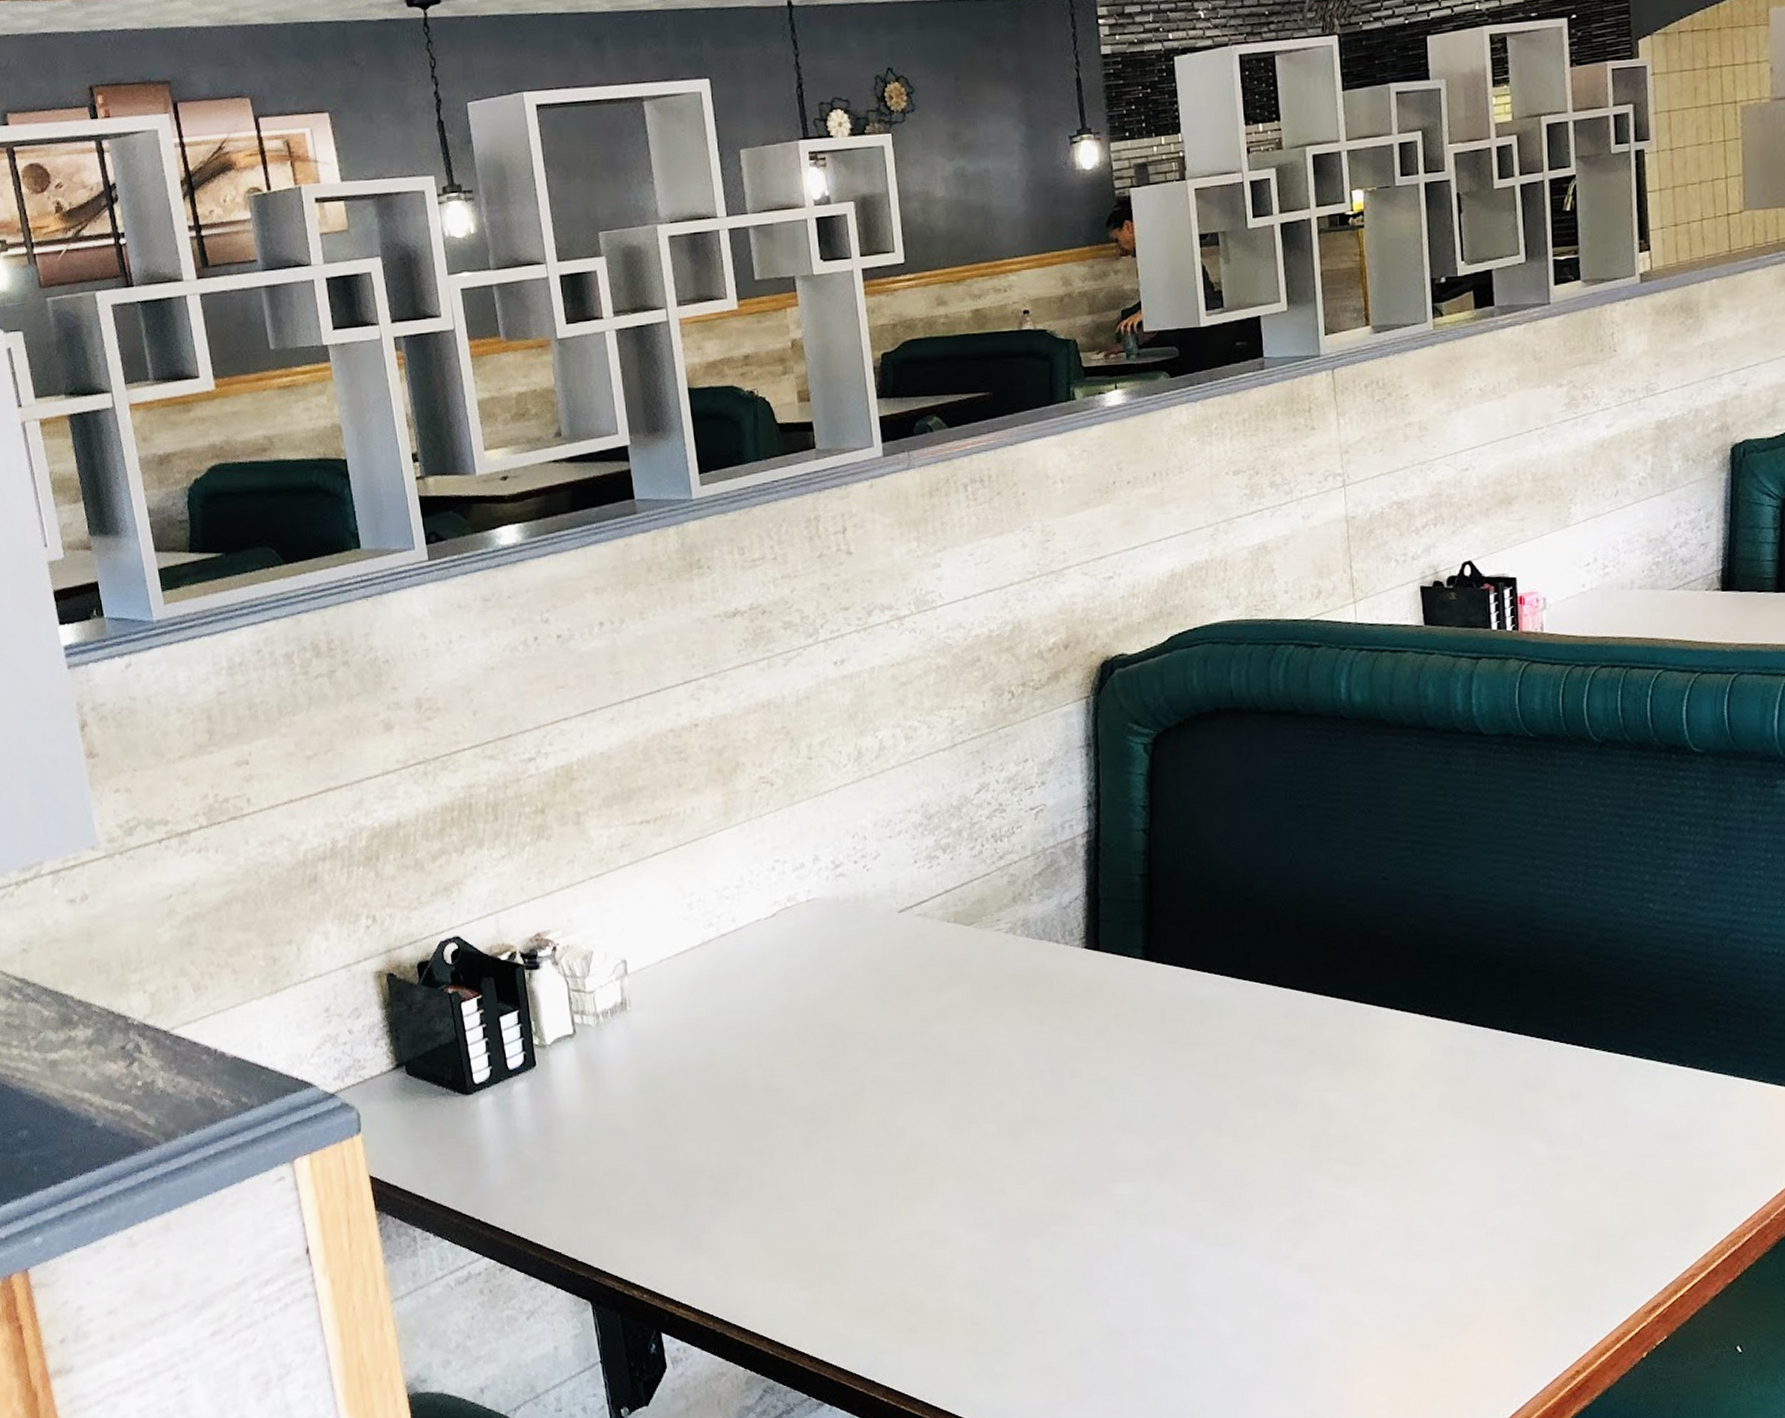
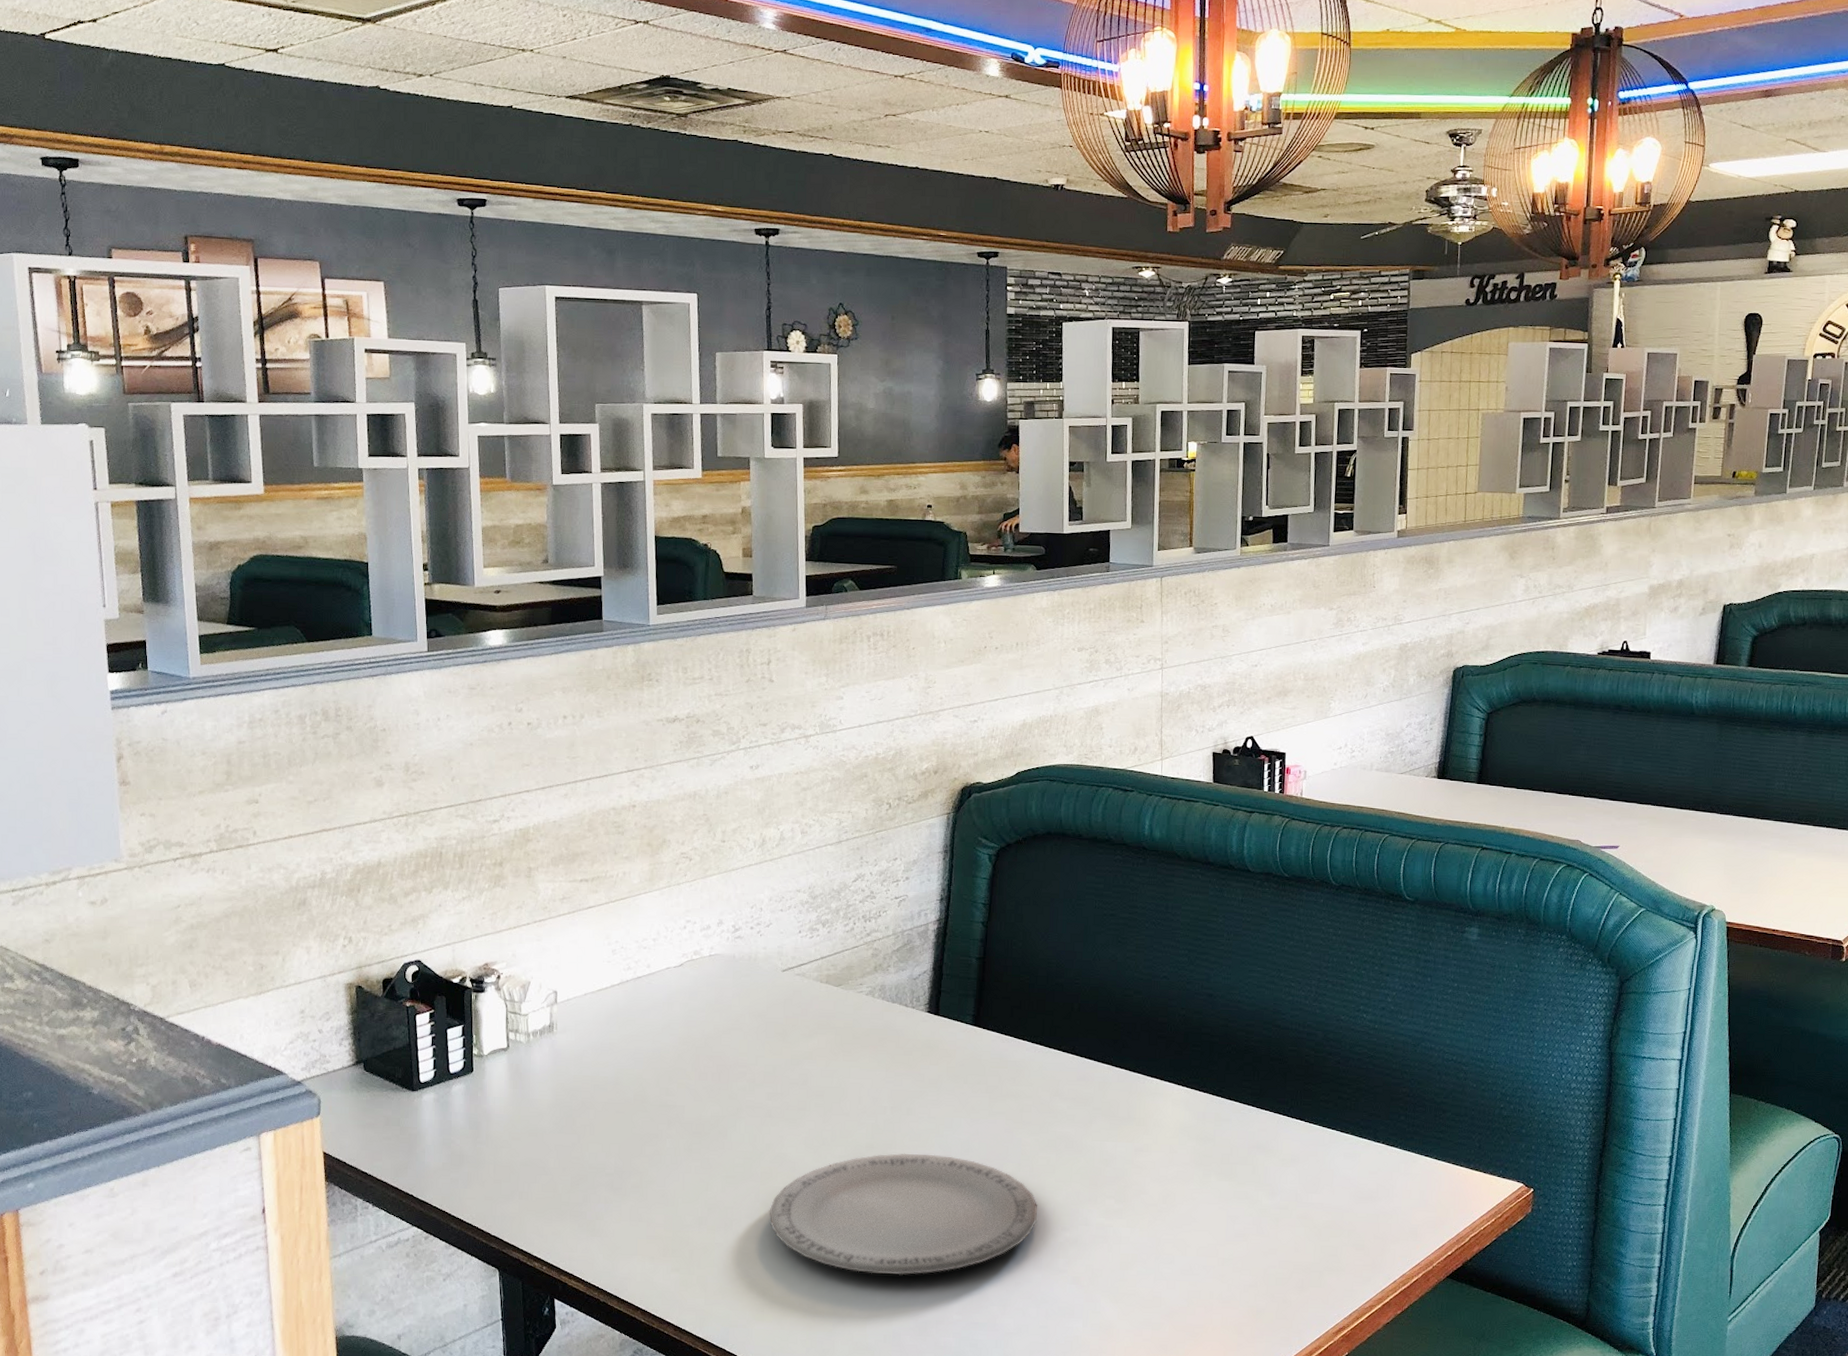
plate: none [911,1124,1249,1277] -> present [769,1153,1038,1276]

